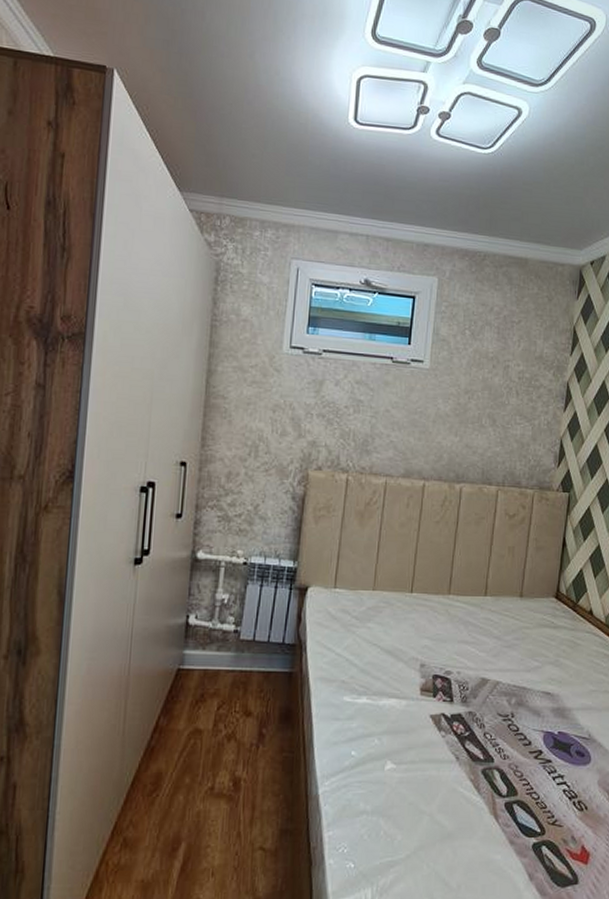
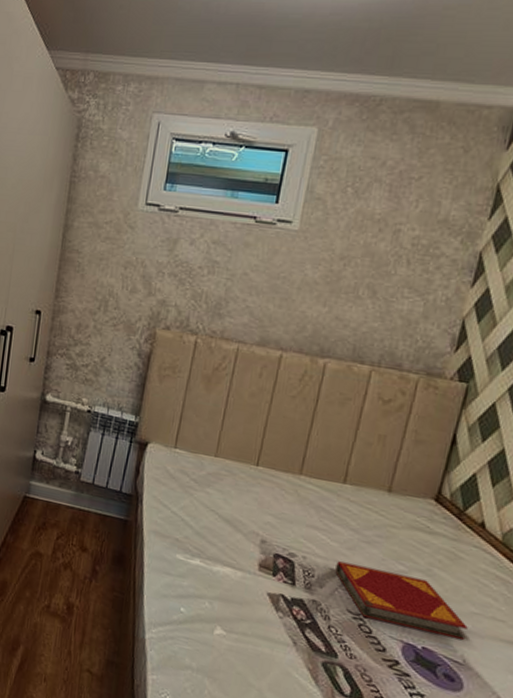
hardback book: none [485,669,589,718] -> present [335,561,468,640]

